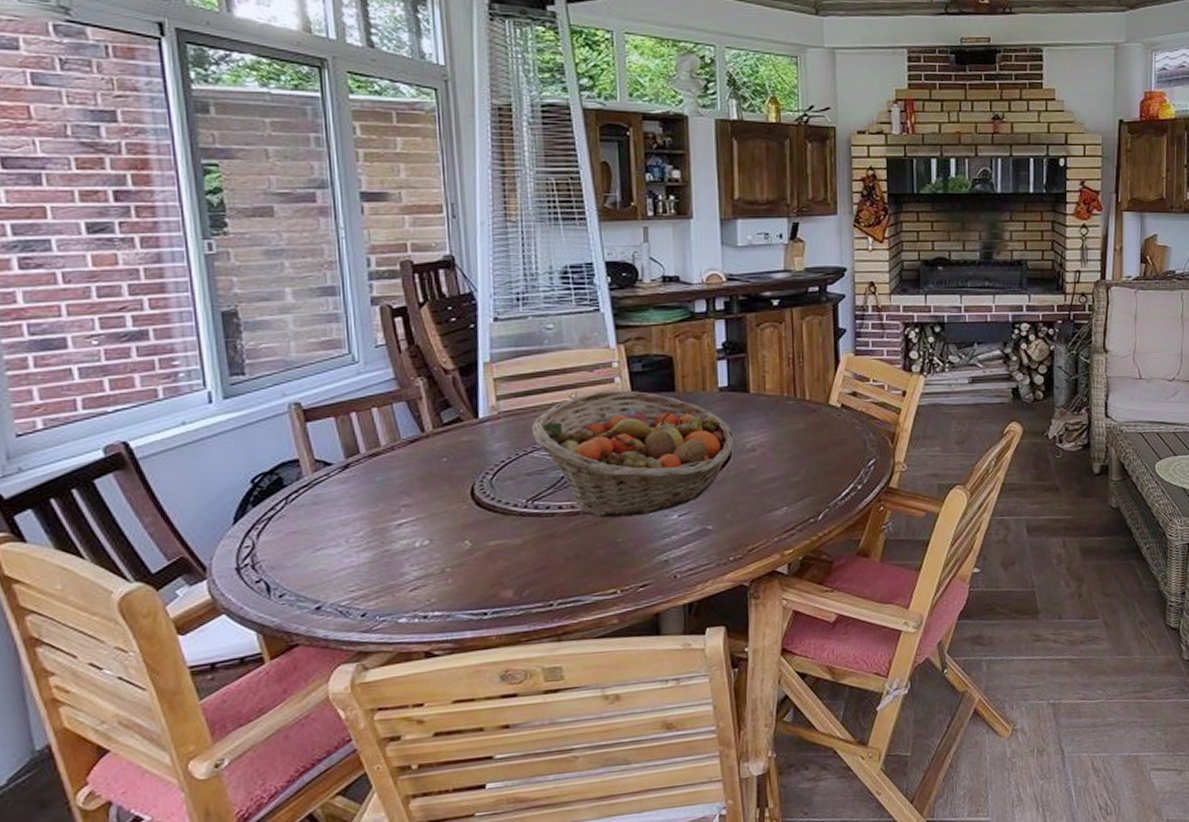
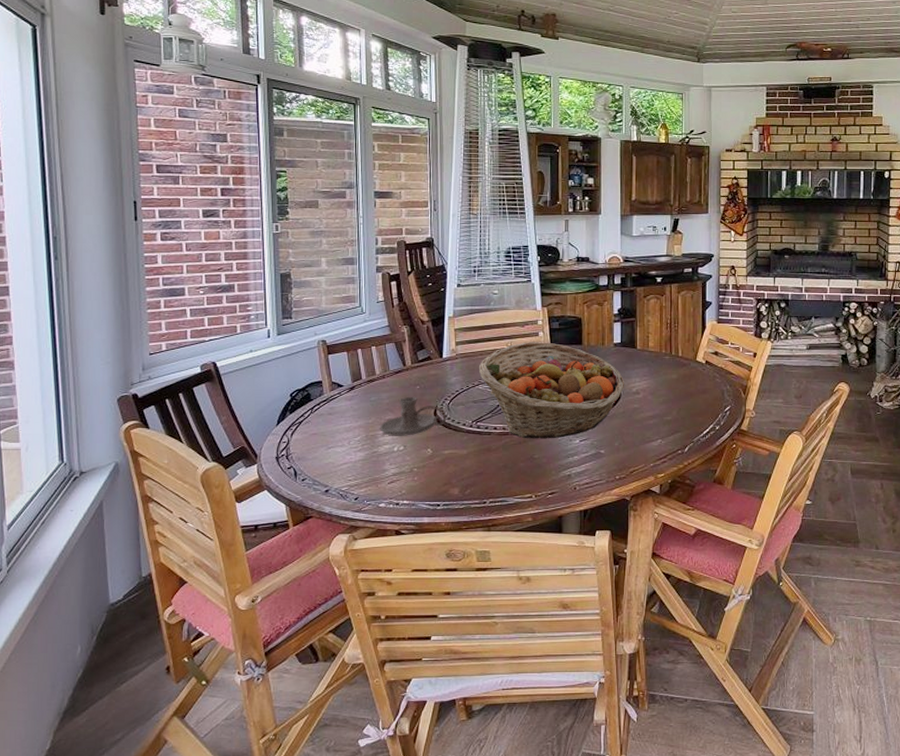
candle holder: none [392,472,490,528] -> present [380,396,447,436]

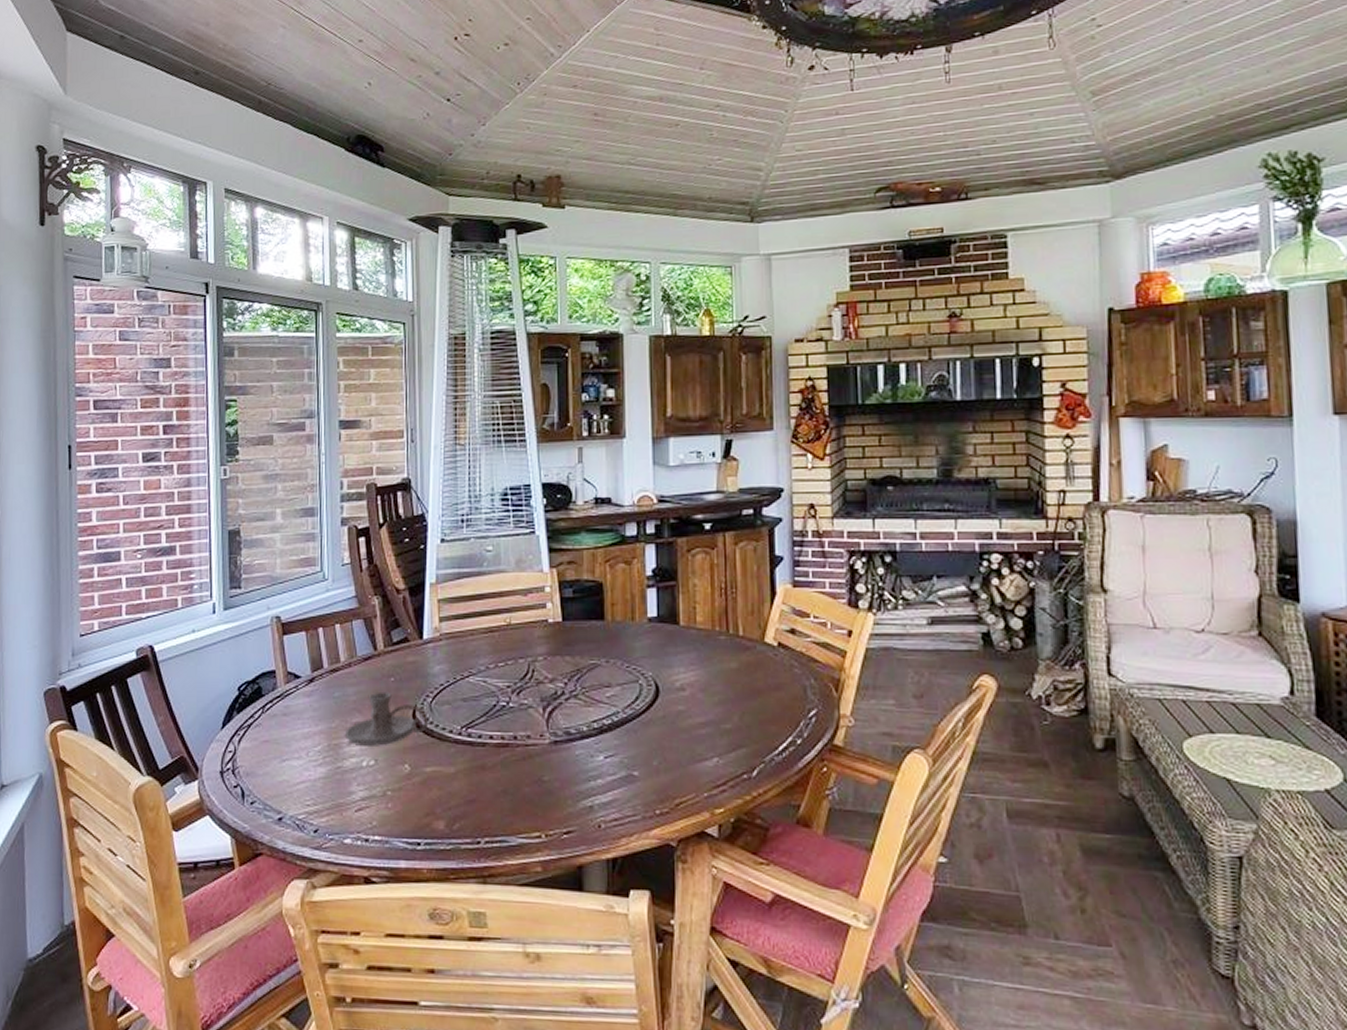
fruit basket: present [478,342,625,439] -> none [468,616,665,754]

